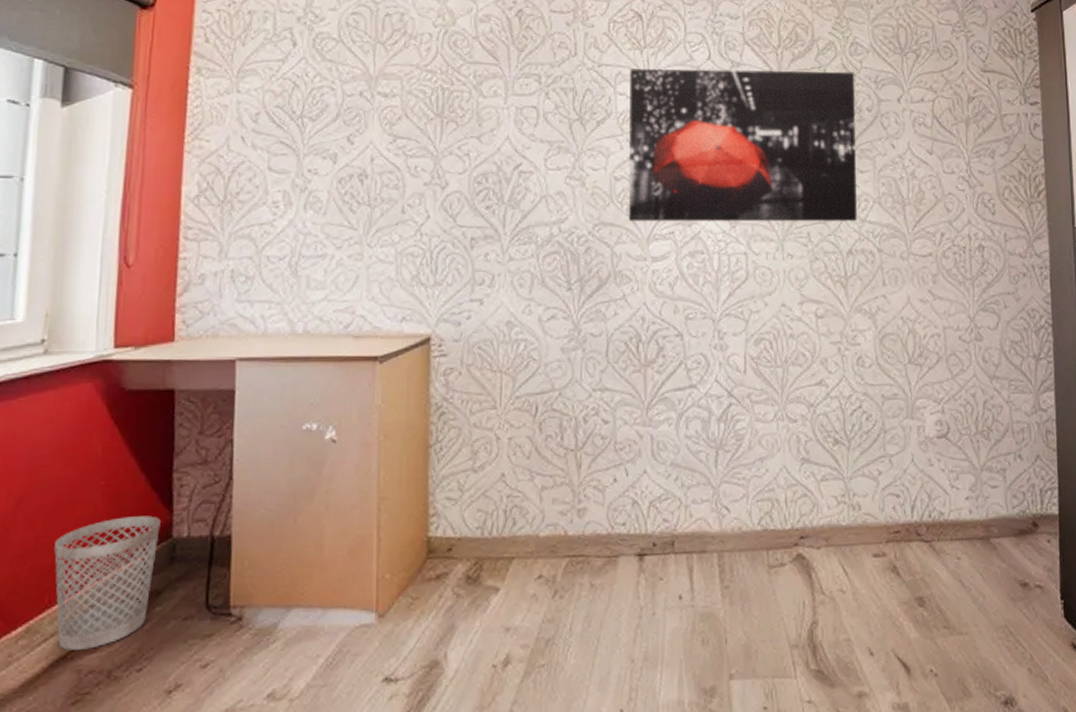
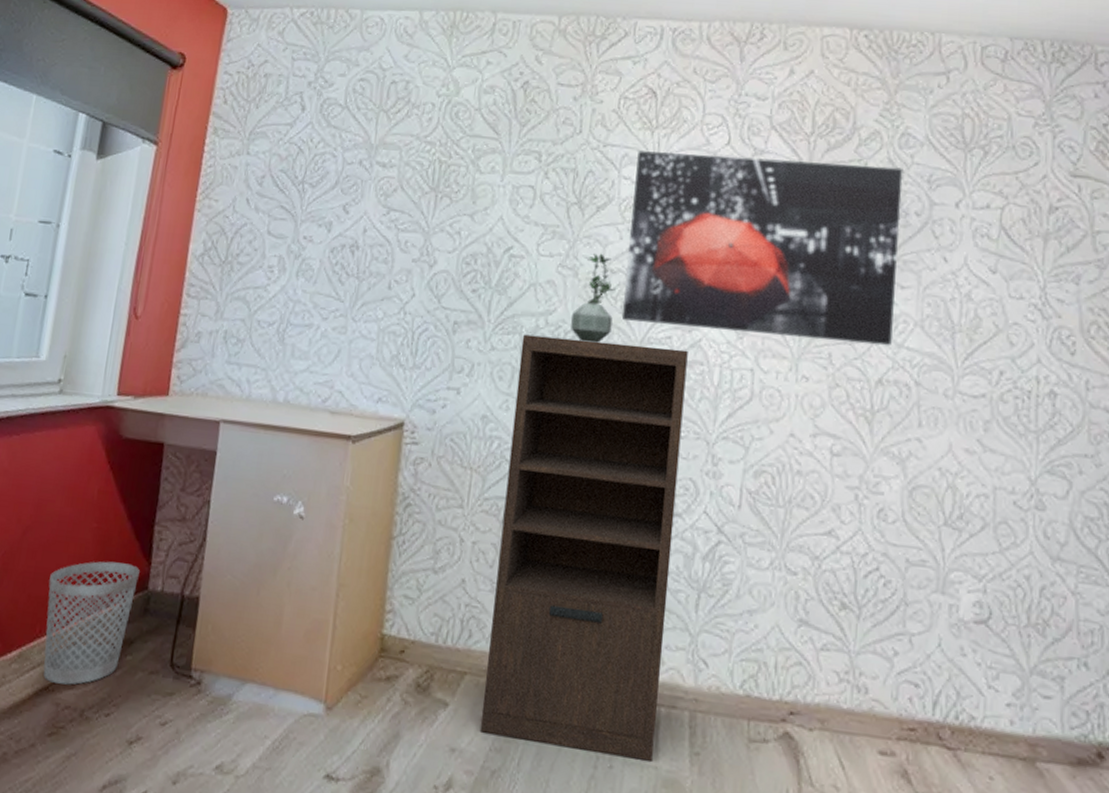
shelving unit: none [531,242,690,608] -> present [479,334,688,761]
potted plant: none [583,163,620,244] -> present [571,253,615,343]

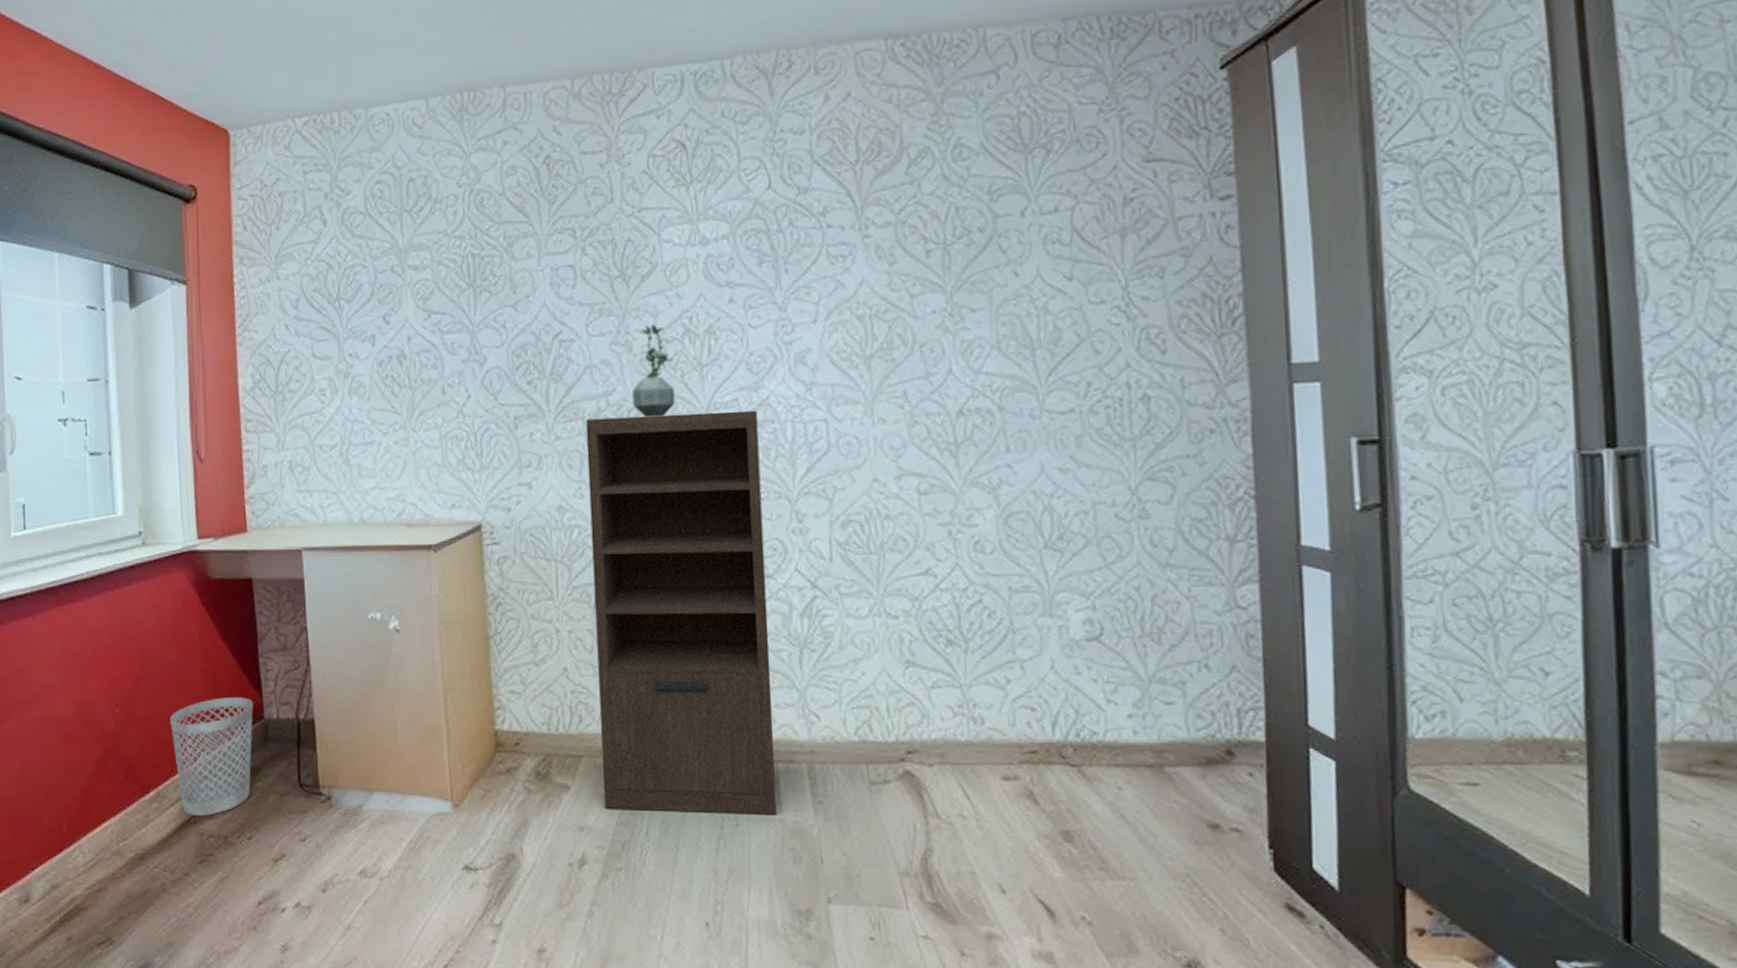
wall art: present [621,151,903,346] -> none [674,183,969,389]

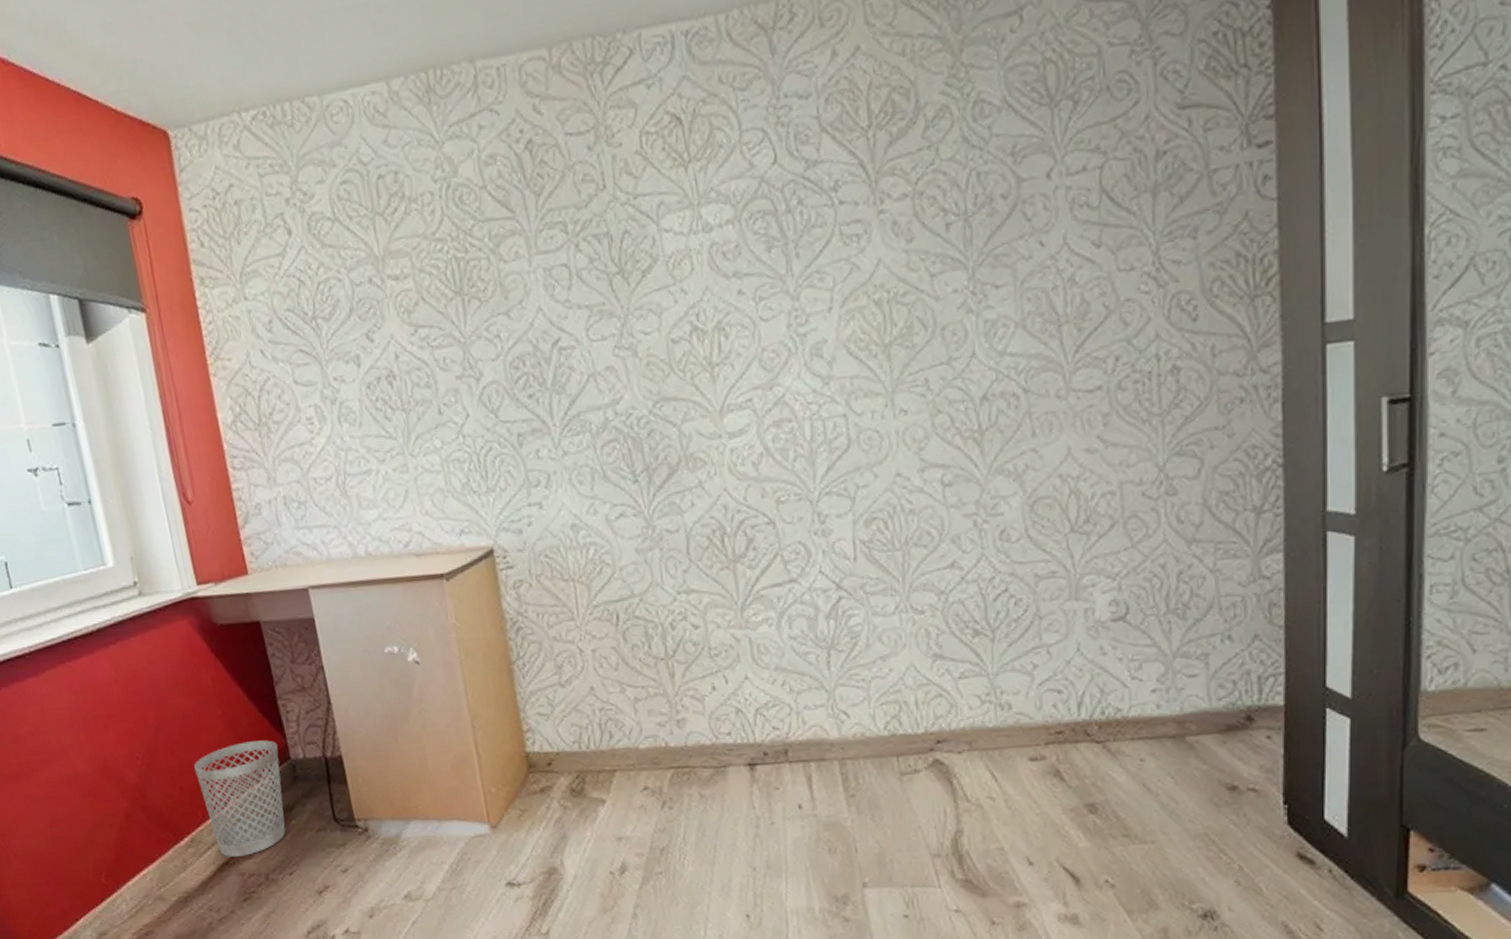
shelving unit: present [585,410,777,815] -> none [593,409,810,818]
potted plant: present [632,324,675,417] -> none [640,323,687,425]

